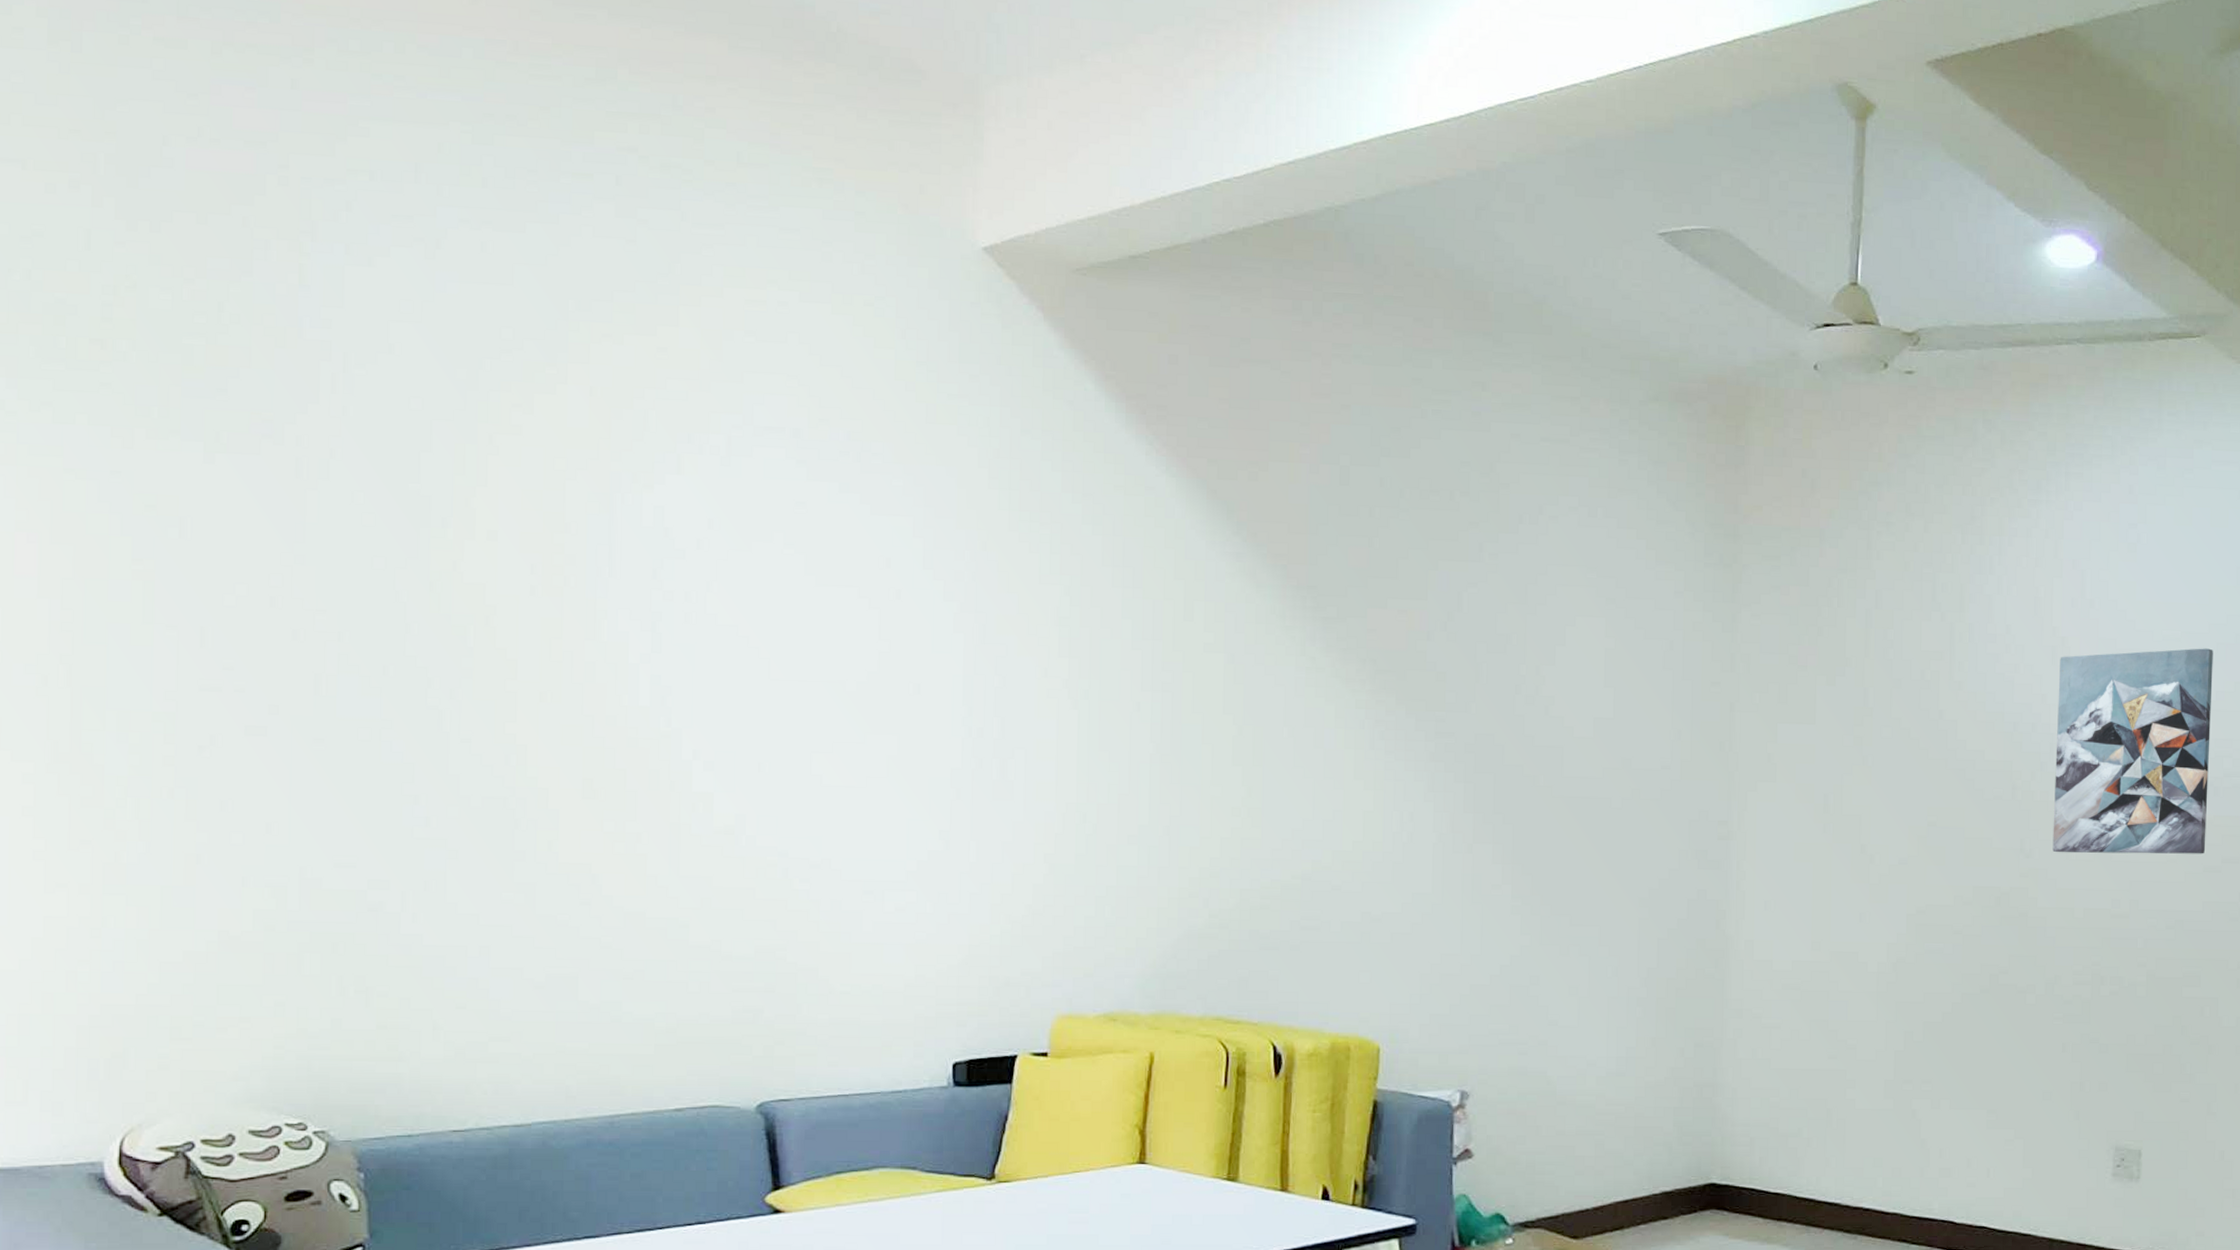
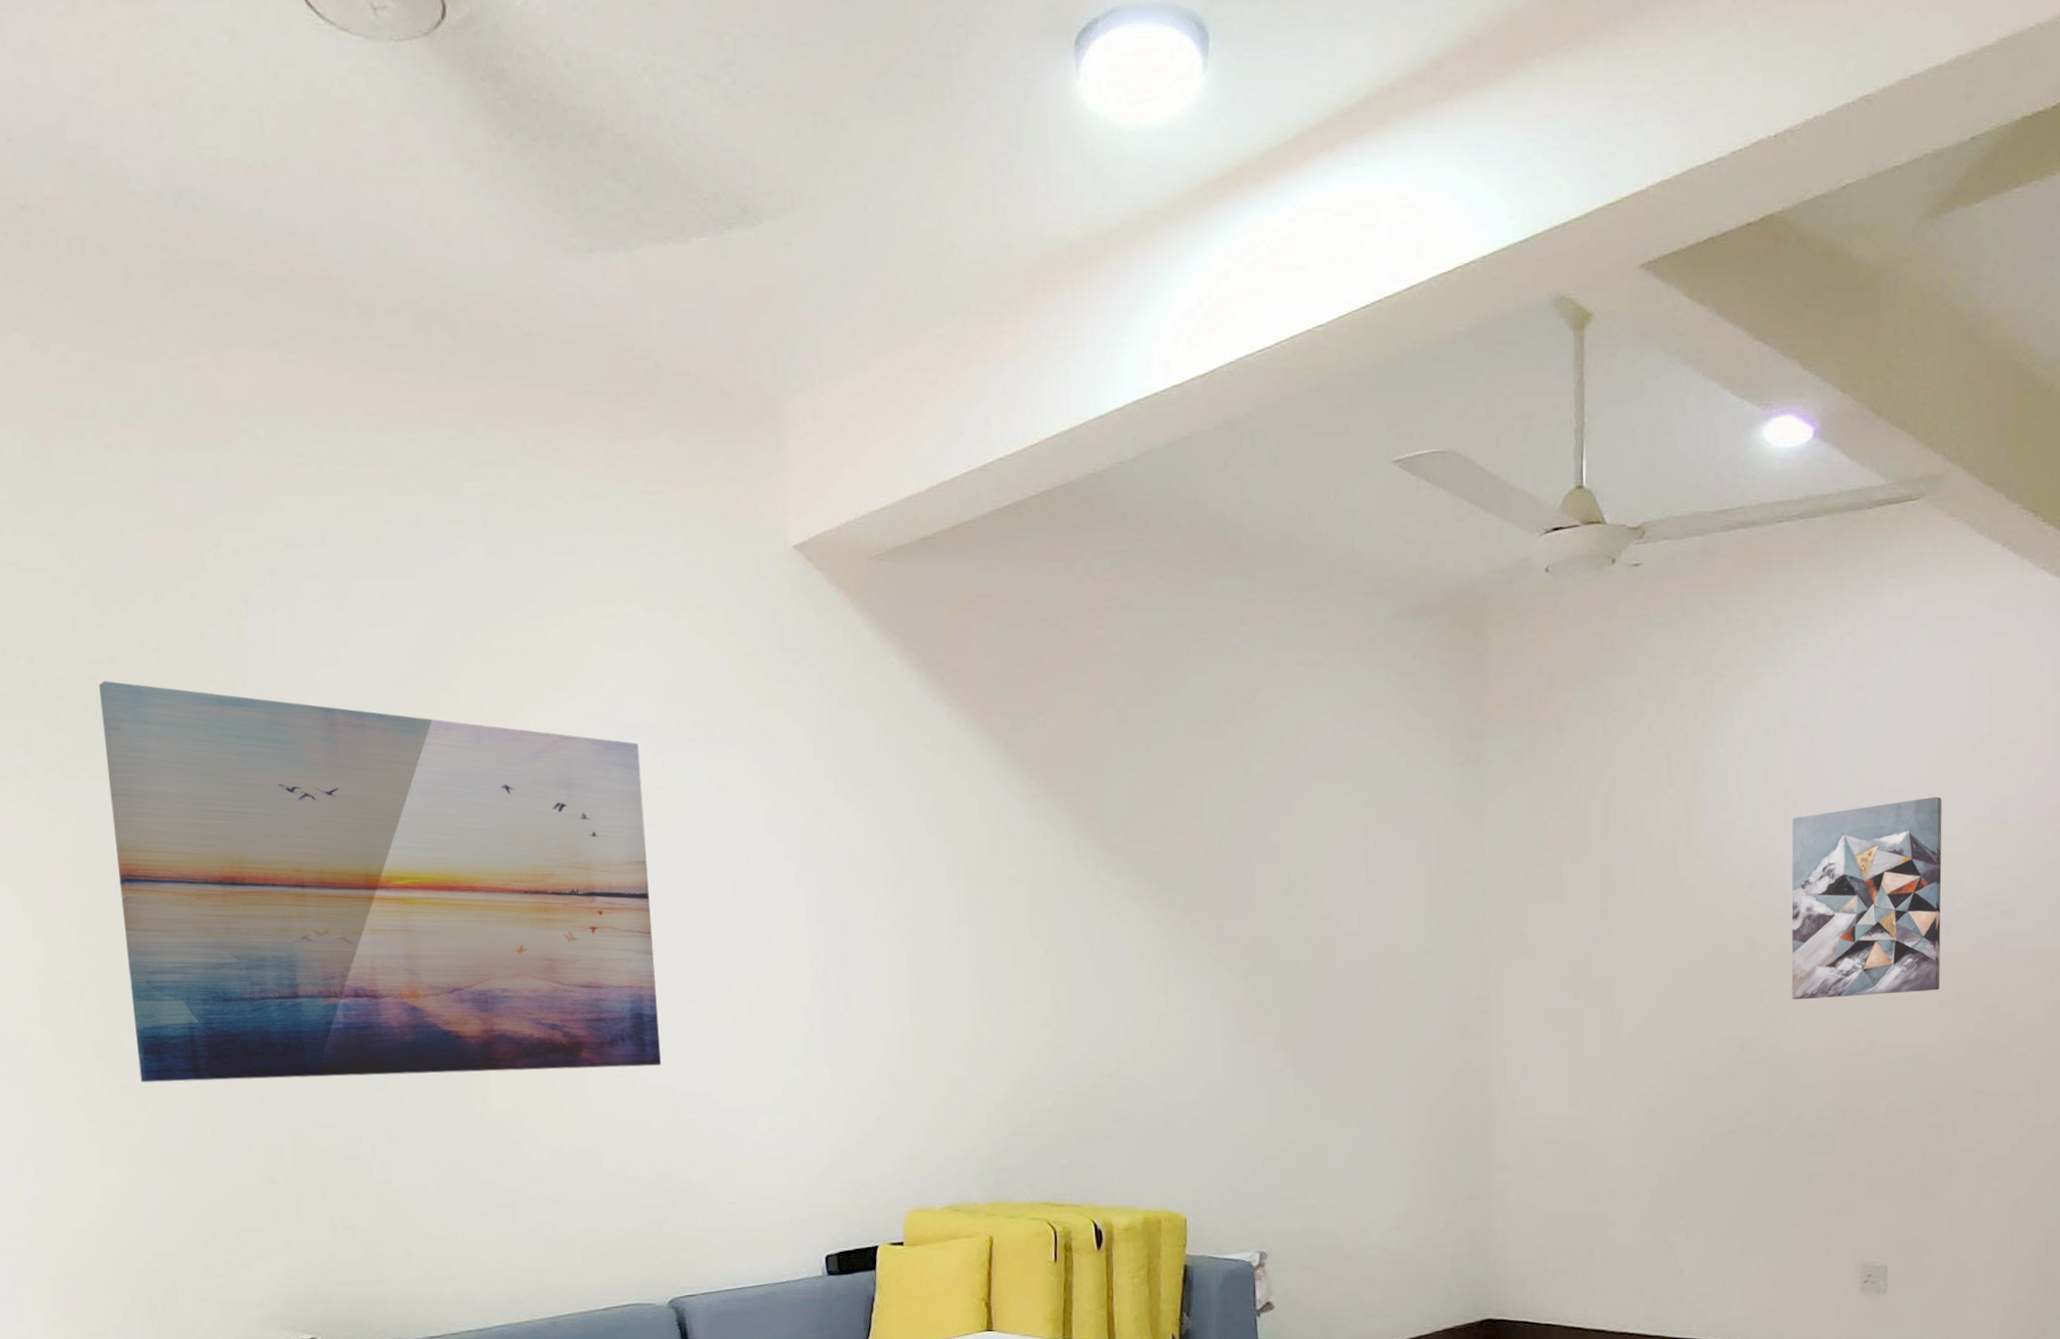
wall art: none [110,310,780,825] -> present [99,681,662,1083]

